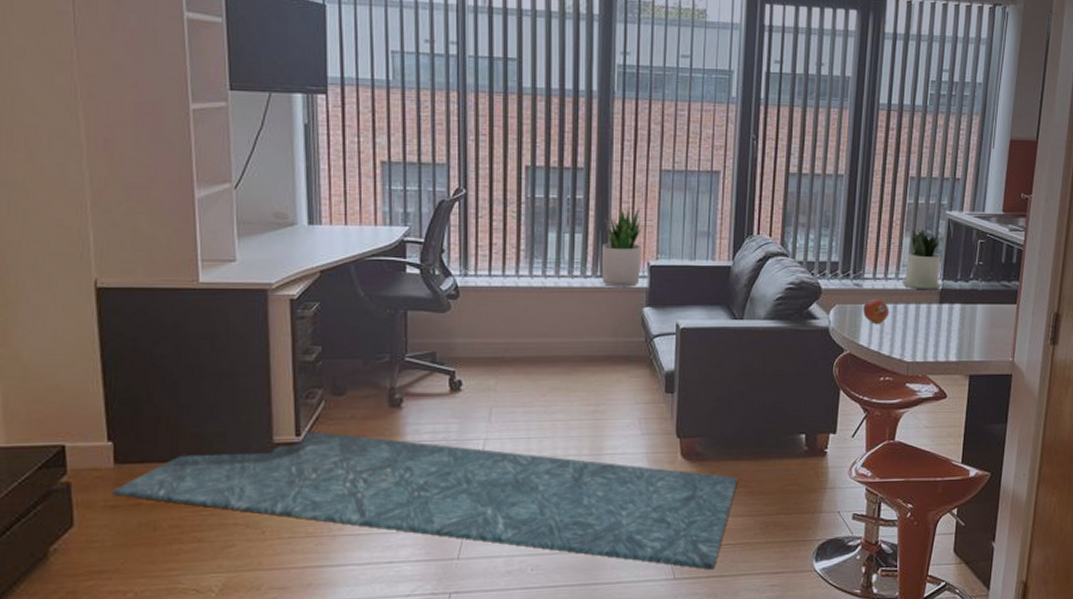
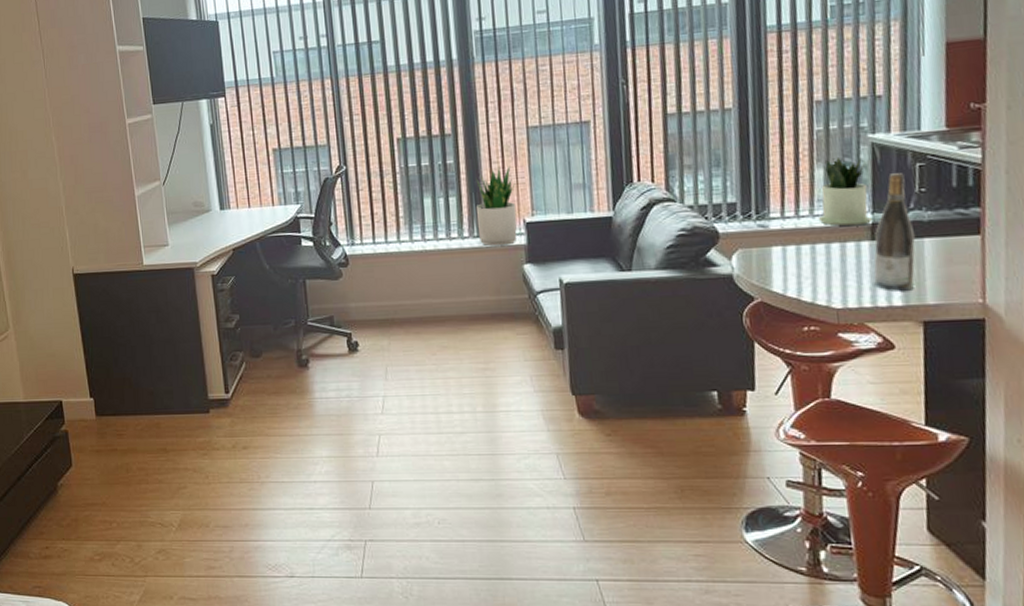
rug: present [113,430,737,570] -> none [96,388,644,534]
fruit: present [863,299,890,324] -> none [772,239,807,268]
wine bottle: none [938,247,972,350] -> present [873,173,916,293]

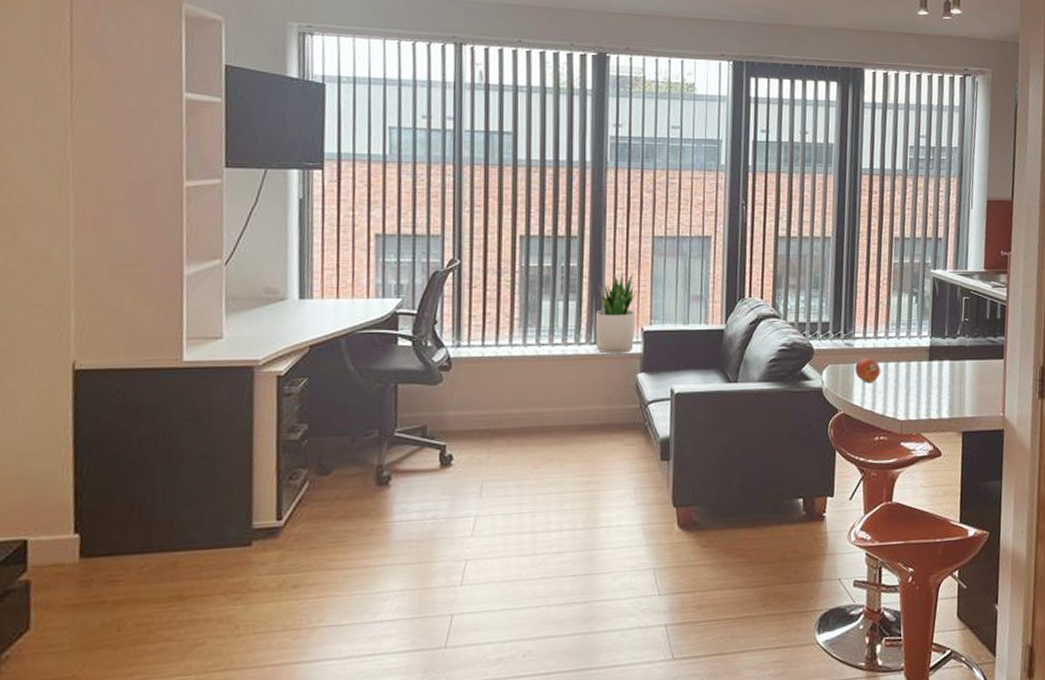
fruit: none [772,239,807,268] -> present [855,358,881,383]
planter: present [818,156,873,227] -> none [891,287,931,348]
wine bottle: present [873,173,916,293] -> none [929,304,960,407]

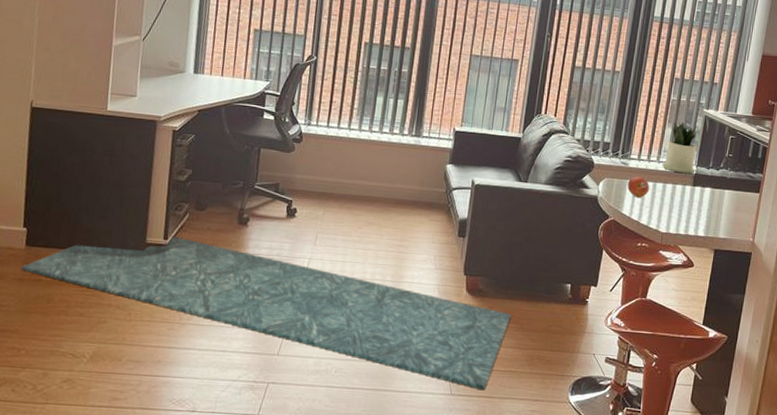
rug: none [75,513,736,648] -> present [21,236,511,391]
planter: present [595,273,637,354] -> none [416,82,453,147]
planter: none [891,287,931,348] -> present [662,121,699,174]

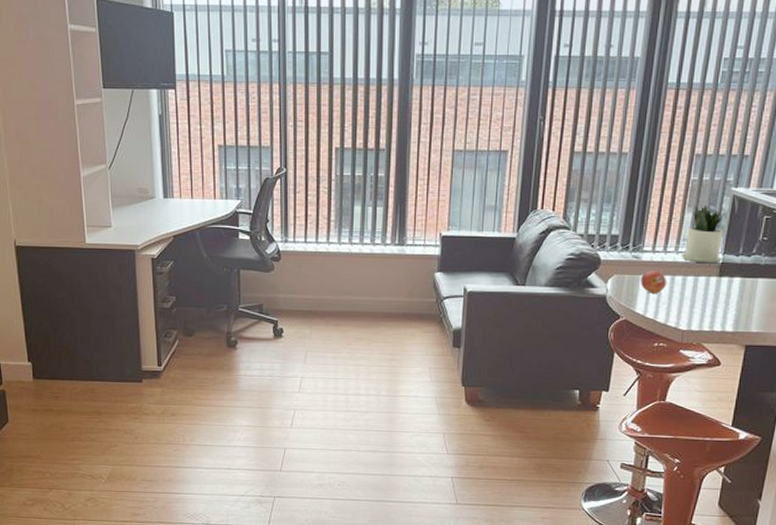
rug: present [21,236,511,391] -> none [33,362,515,499]

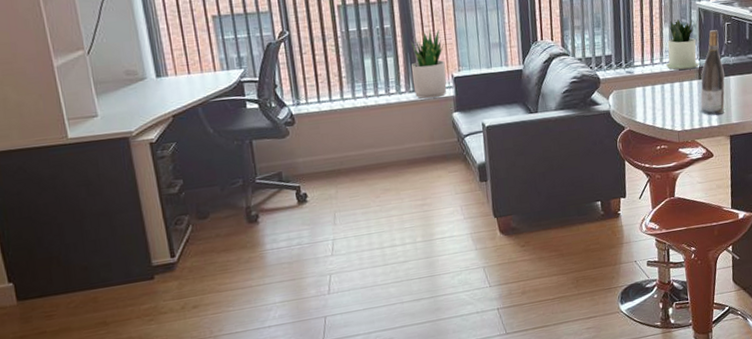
planter: none [399,183,437,255] -> present [410,29,447,99]
fruit: present [641,270,667,294] -> none [636,81,659,103]
wine bottle: none [714,223,753,321] -> present [700,30,725,116]

